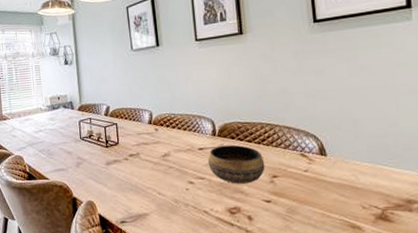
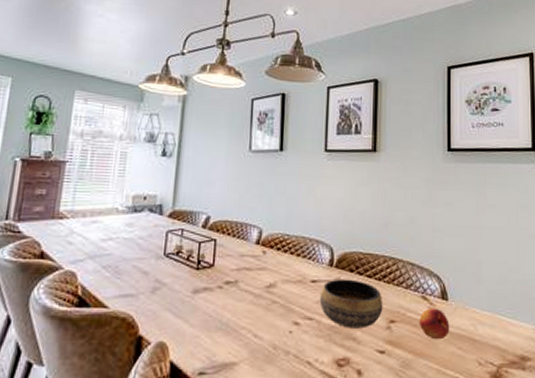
fruit: none [300,163,331,190] -> present [419,308,450,340]

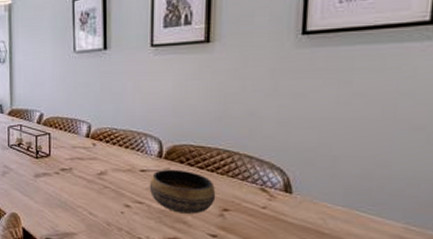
fruit: present [419,308,450,340] -> none [256,199,293,230]

